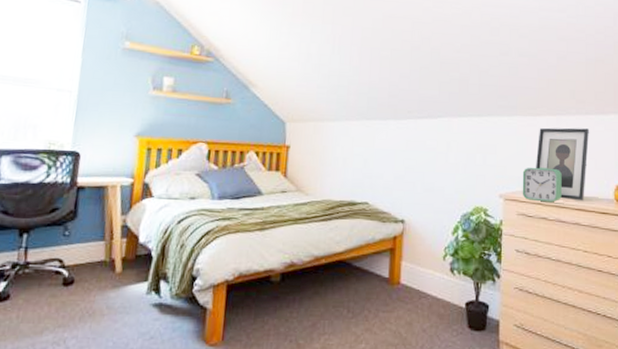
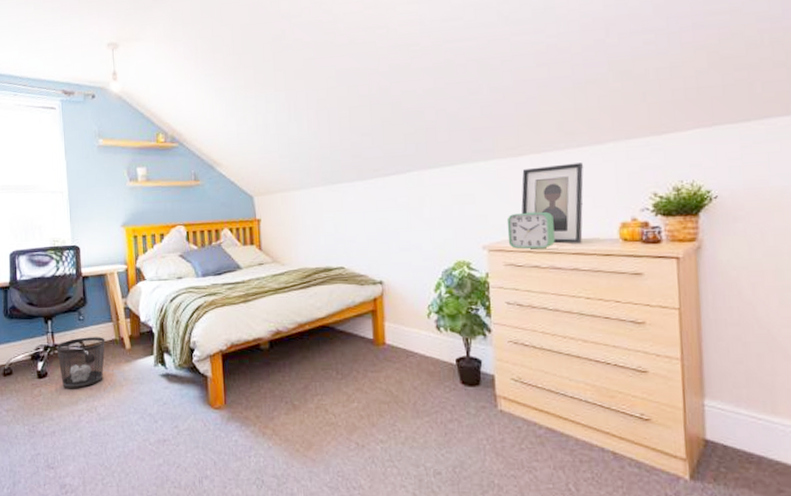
waste bin: none [27,256,92,317] -> present [56,337,105,389]

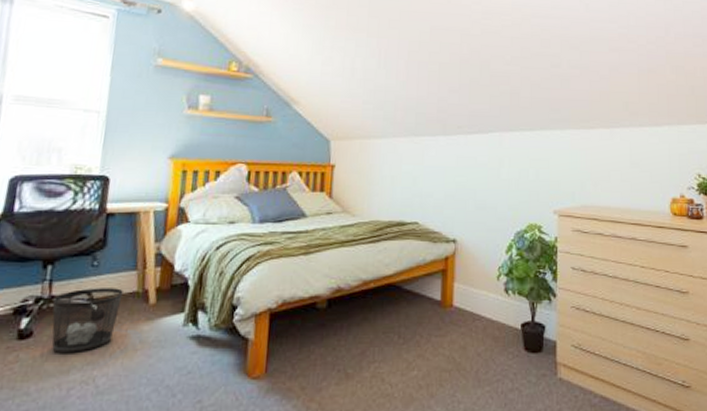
alarm clock: present [506,212,555,250] -> none [576,181,617,218]
picture frame: present [521,163,584,245] -> none [590,140,644,216]

